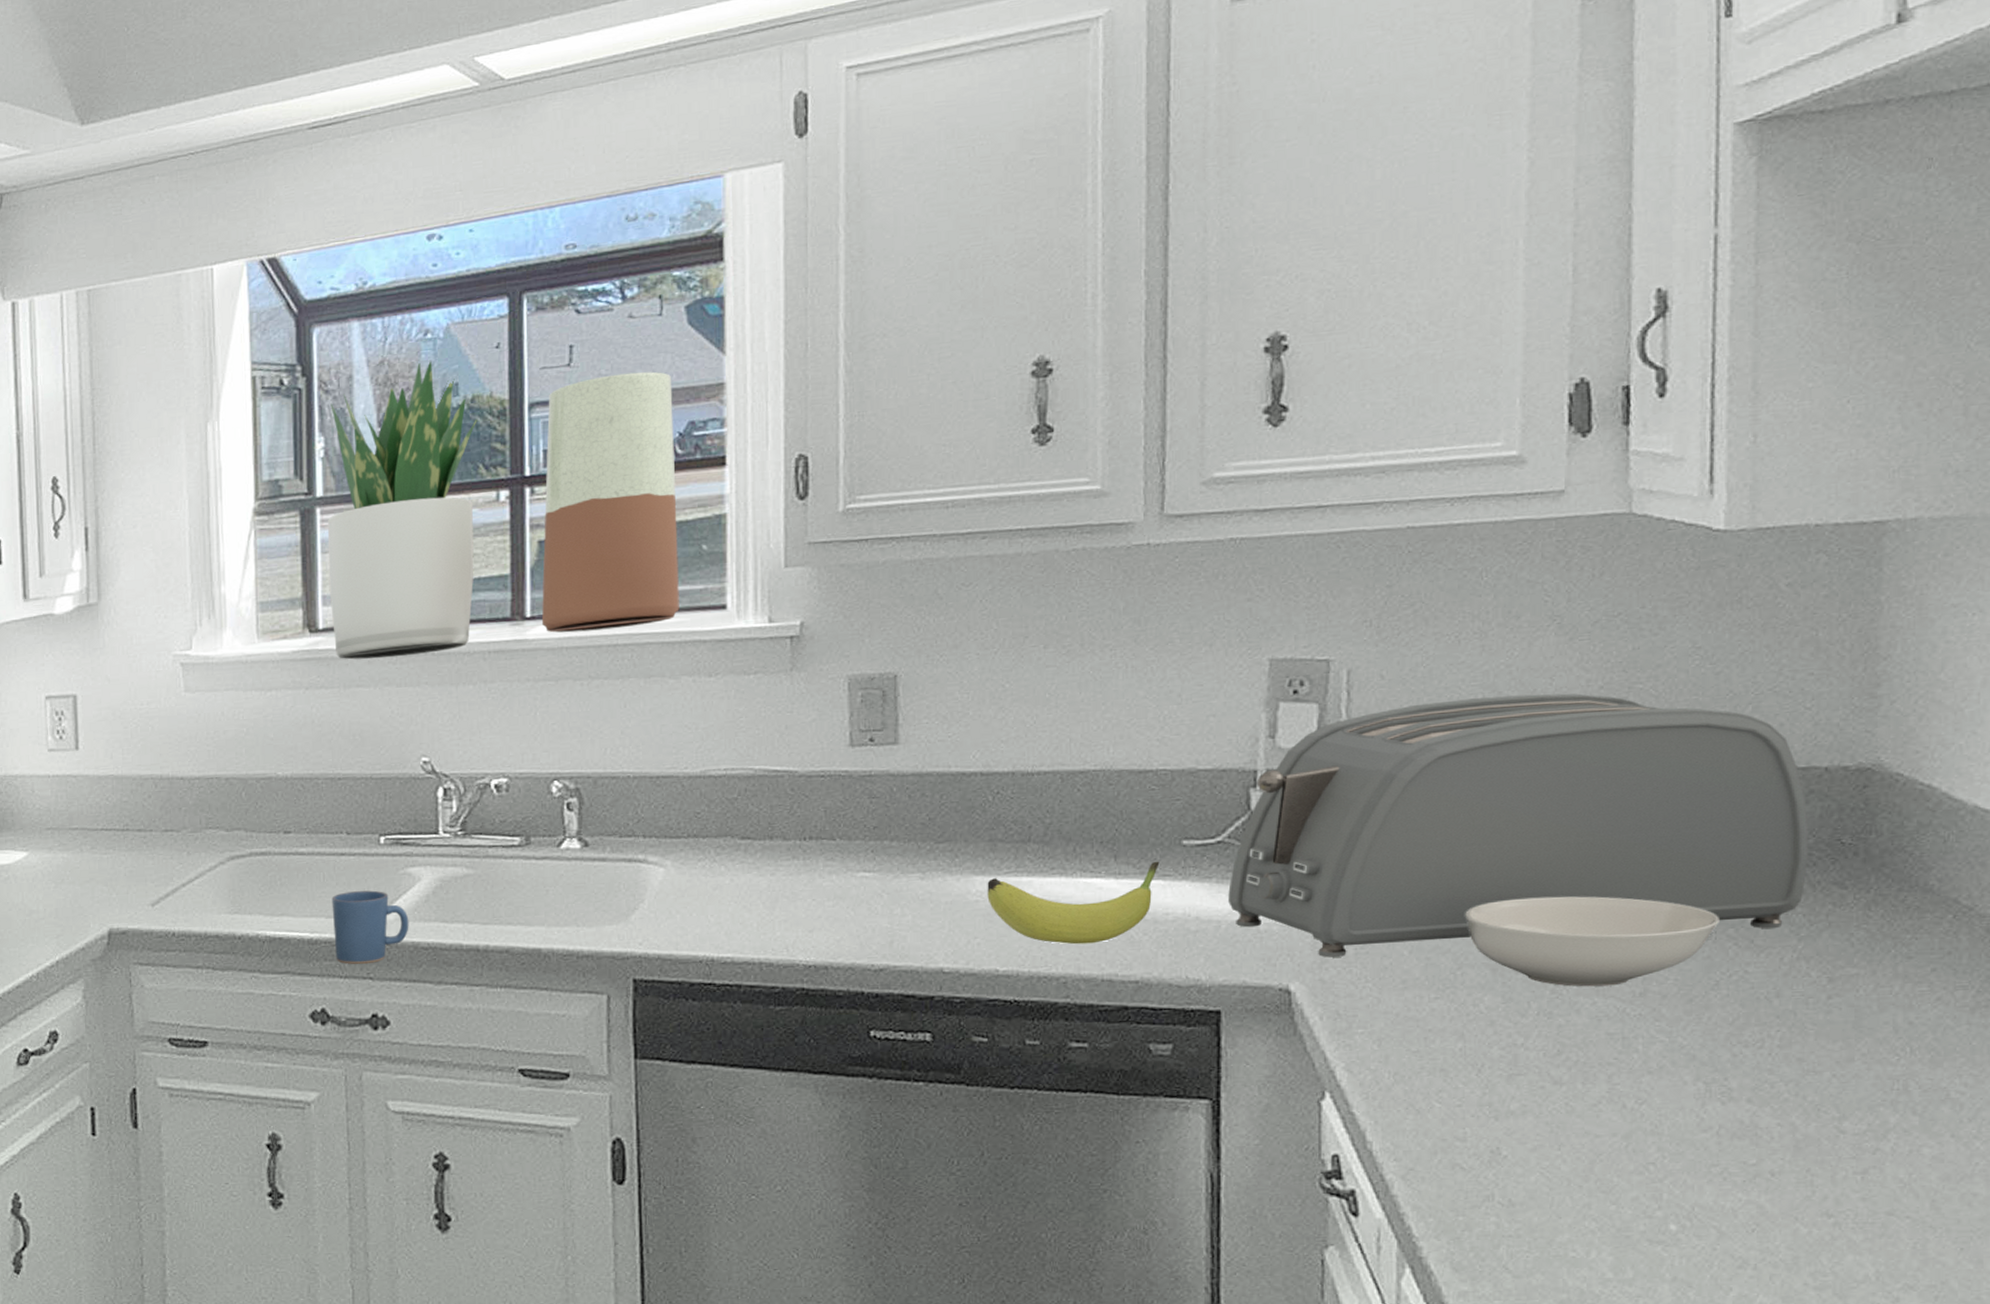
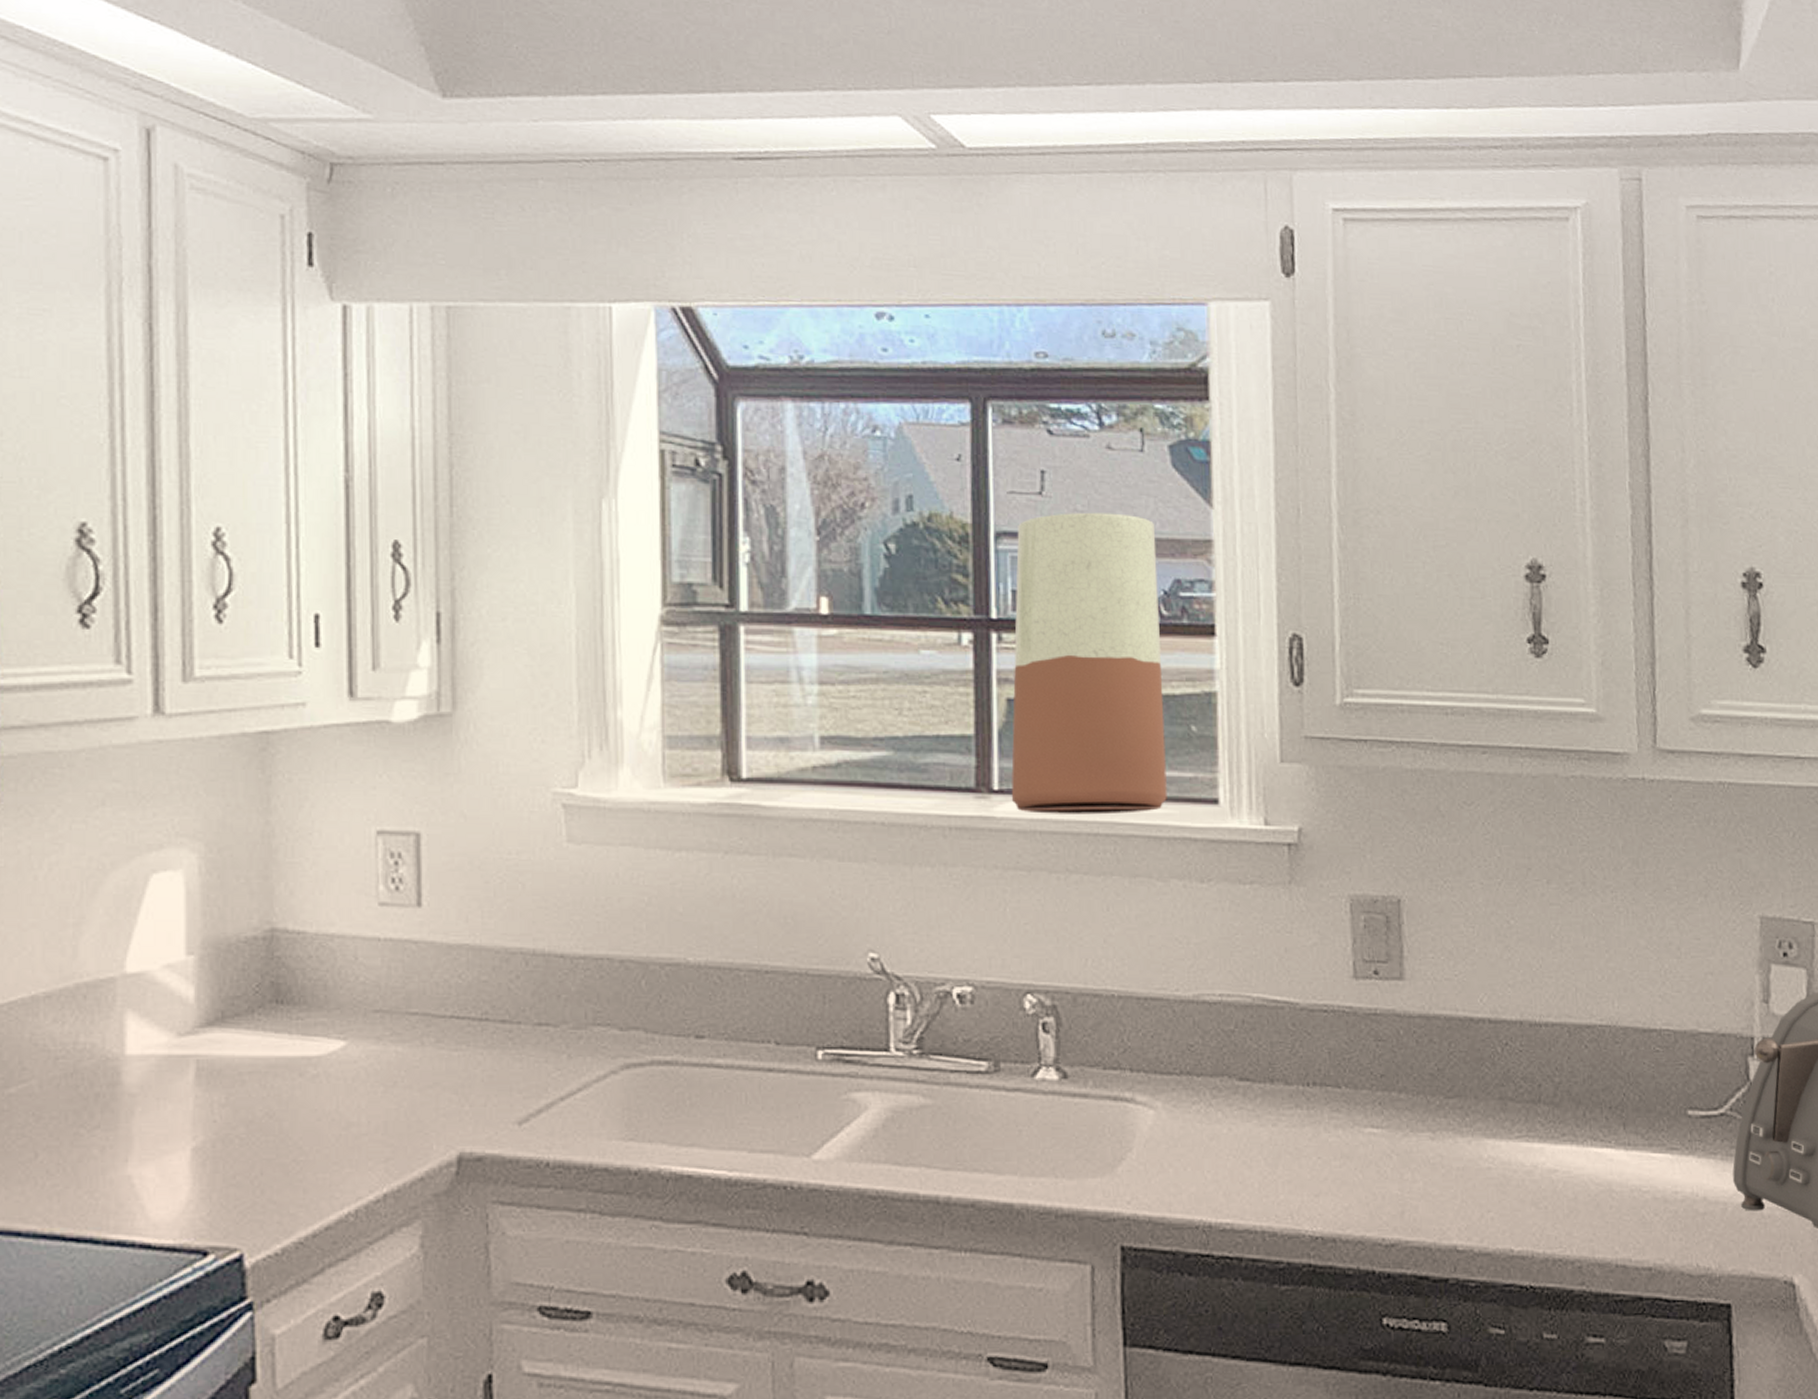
planter: present [327,361,477,660] -> none [753,464,935,824]
mug: present [331,890,409,965] -> none [756,1119,853,1216]
fruit: present [987,861,1160,945] -> none [1499,1132,1667,1223]

